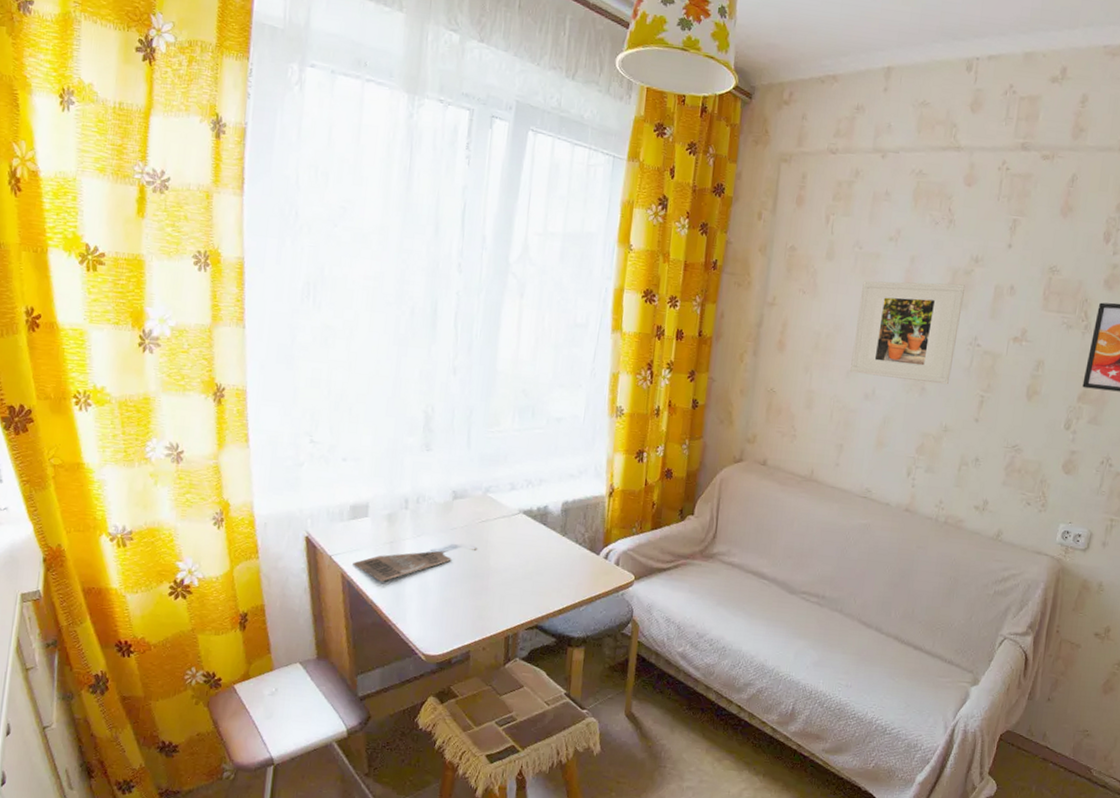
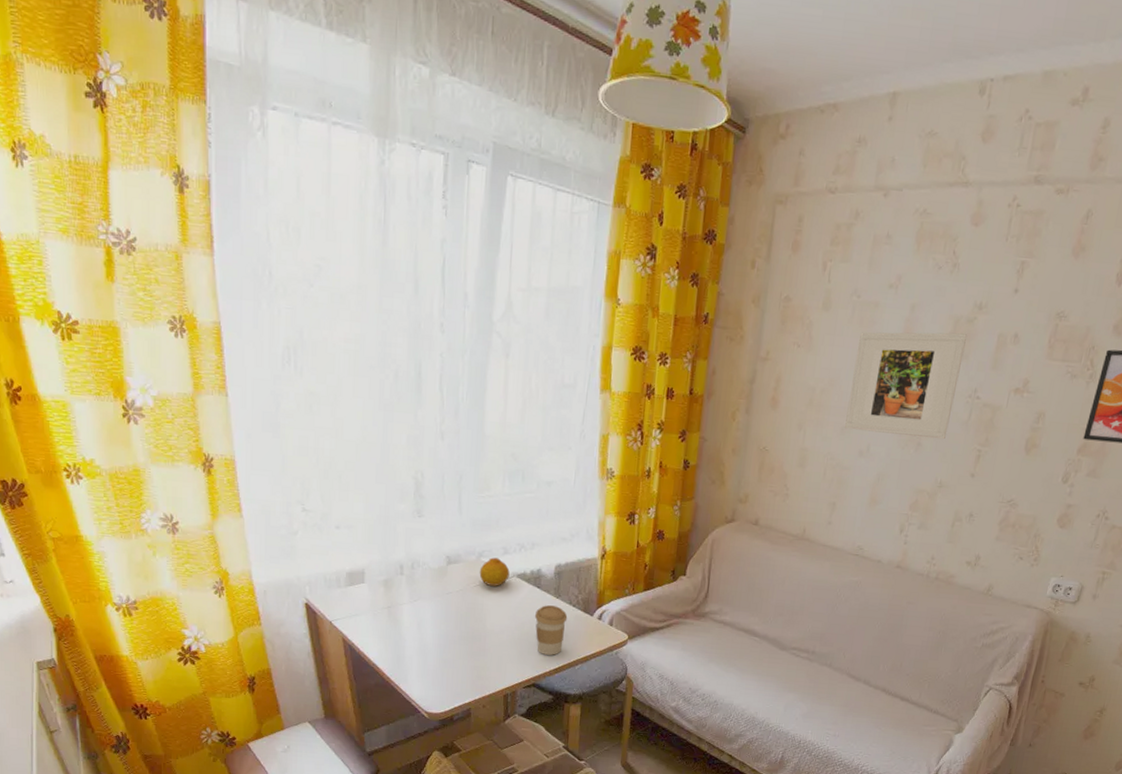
home sign: present [353,548,477,582] -> none [353,611,473,645]
fruit: none [485,493,516,523] -> present [479,557,510,586]
coffee cup: none [539,543,573,596] -> present [534,605,568,655]

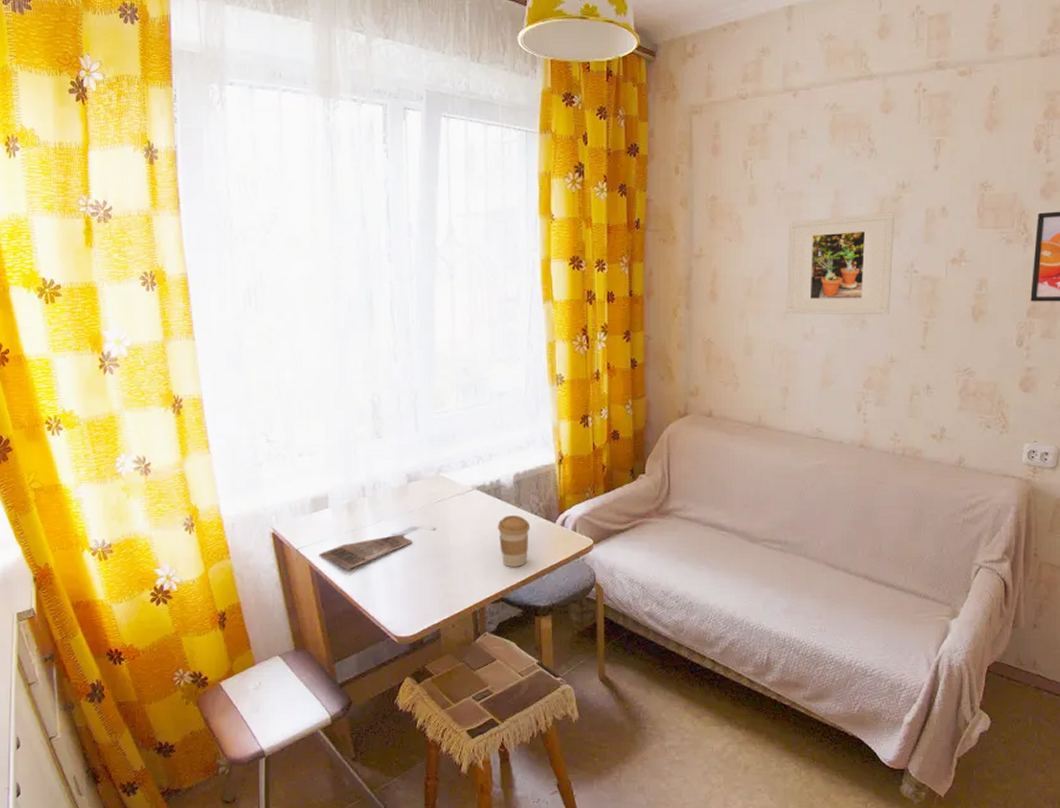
home sign: none [353,611,473,645] -> present [319,528,436,569]
fruit: present [479,557,510,586] -> none [440,472,469,500]

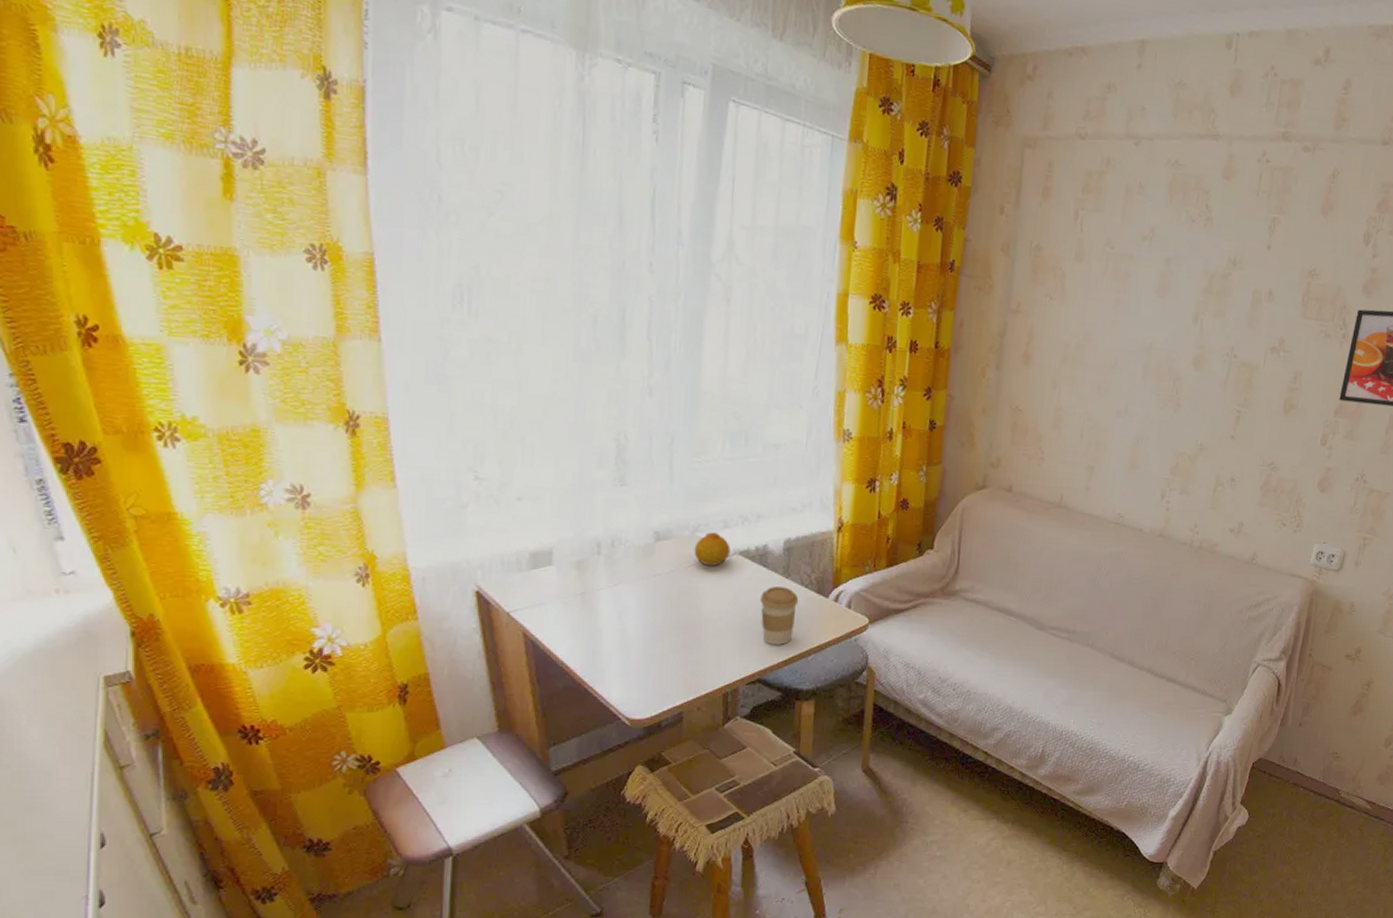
home sign: present [319,528,436,569] -> none [536,596,686,639]
fruit: none [440,472,469,500] -> present [694,532,731,566]
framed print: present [786,212,895,315] -> none [1101,285,1223,400]

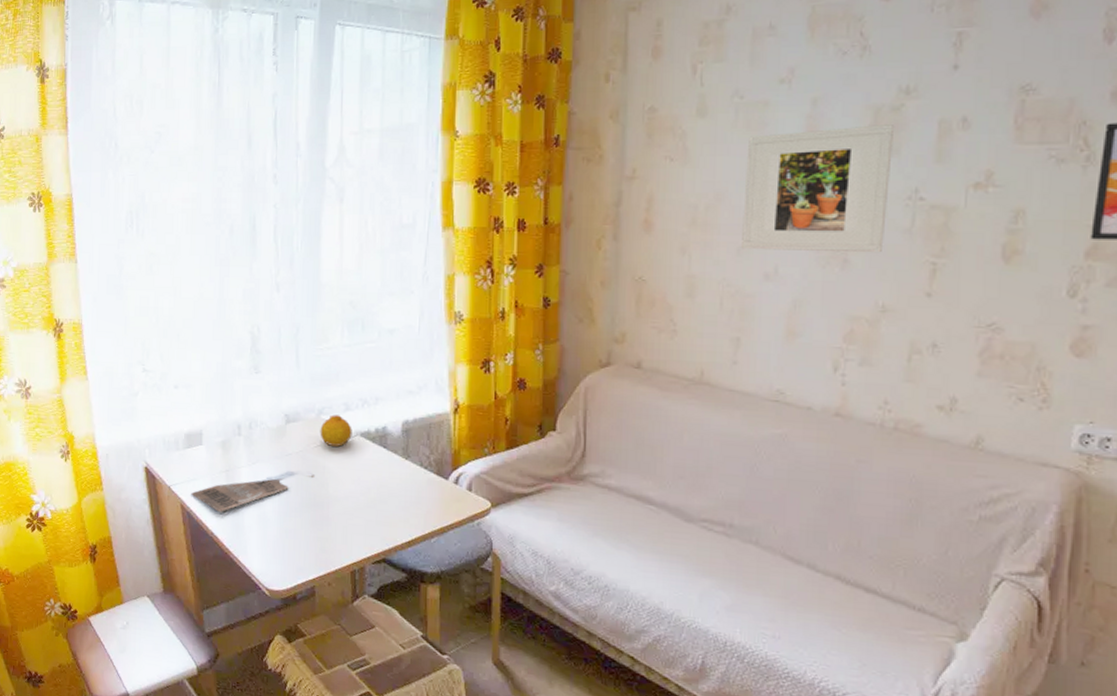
home sign: none [536,596,686,639] -> present [191,474,314,512]
coffee cup: present [759,586,799,645] -> none [381,467,419,526]
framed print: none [1101,285,1223,400] -> present [742,125,895,253]

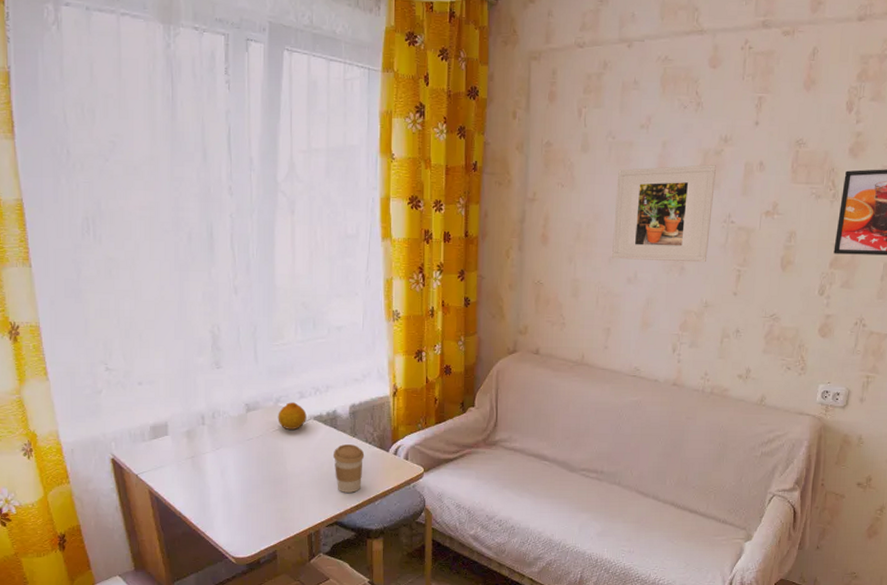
home sign: present [191,474,314,512] -> none [158,455,274,494]
coffee cup: none [381,467,419,526] -> present [332,444,365,493]

